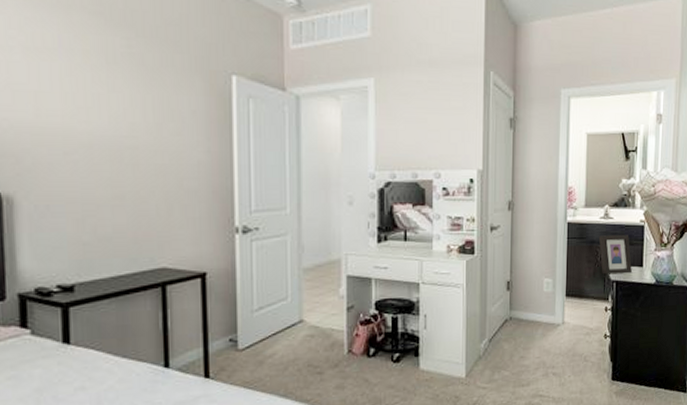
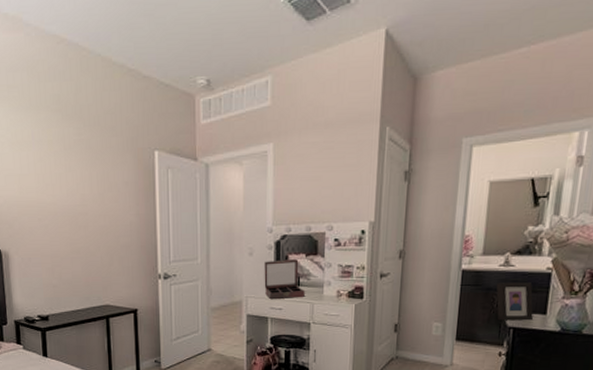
jewelry box: none [366,210,412,257] -> present [264,259,305,300]

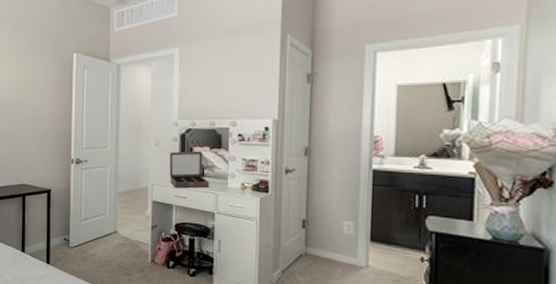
picture frame: present [496,282,533,321] -> none [412,185,458,226]

